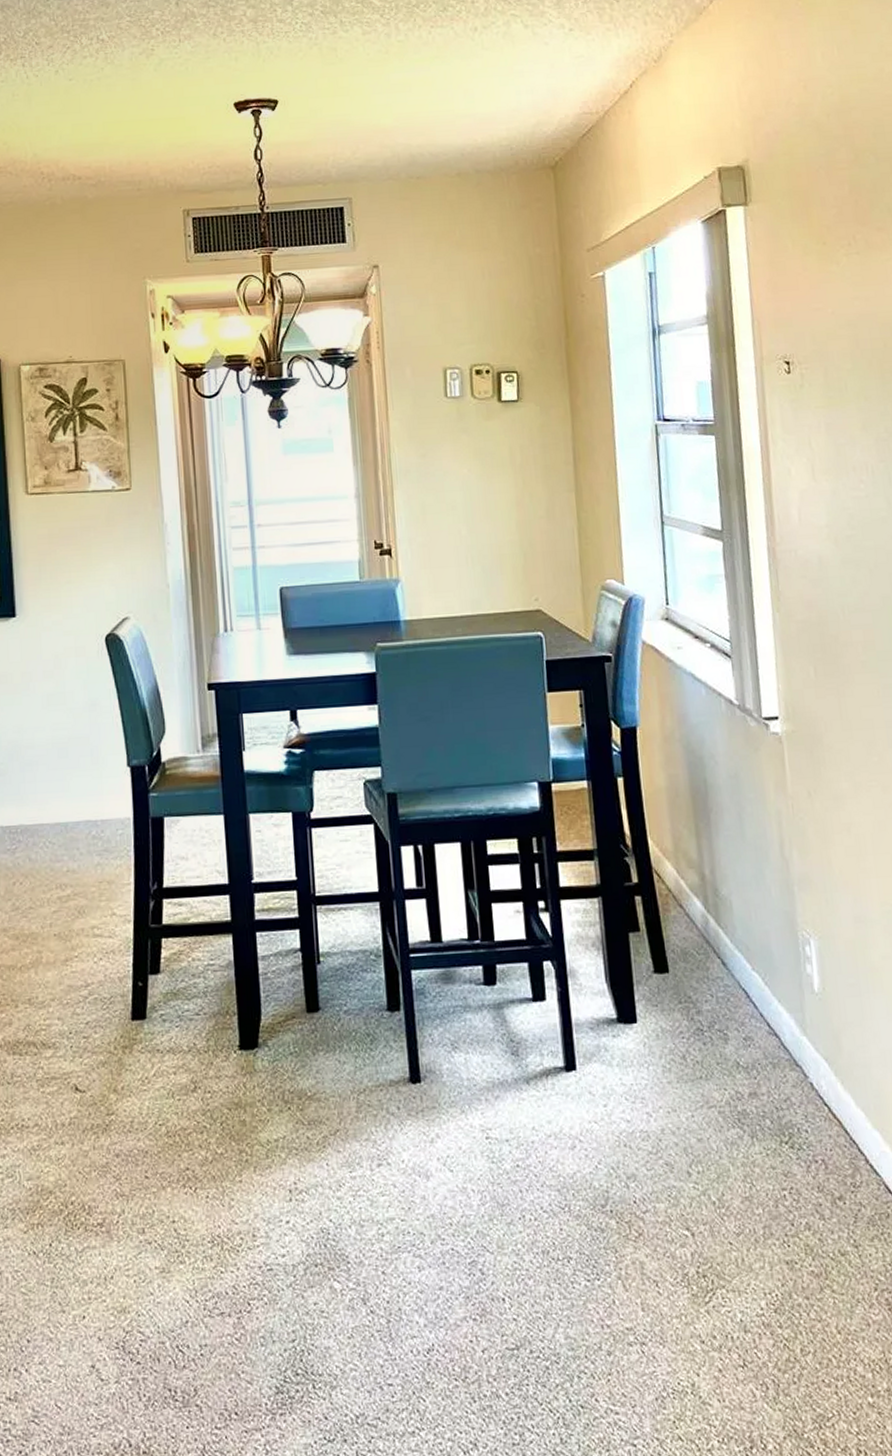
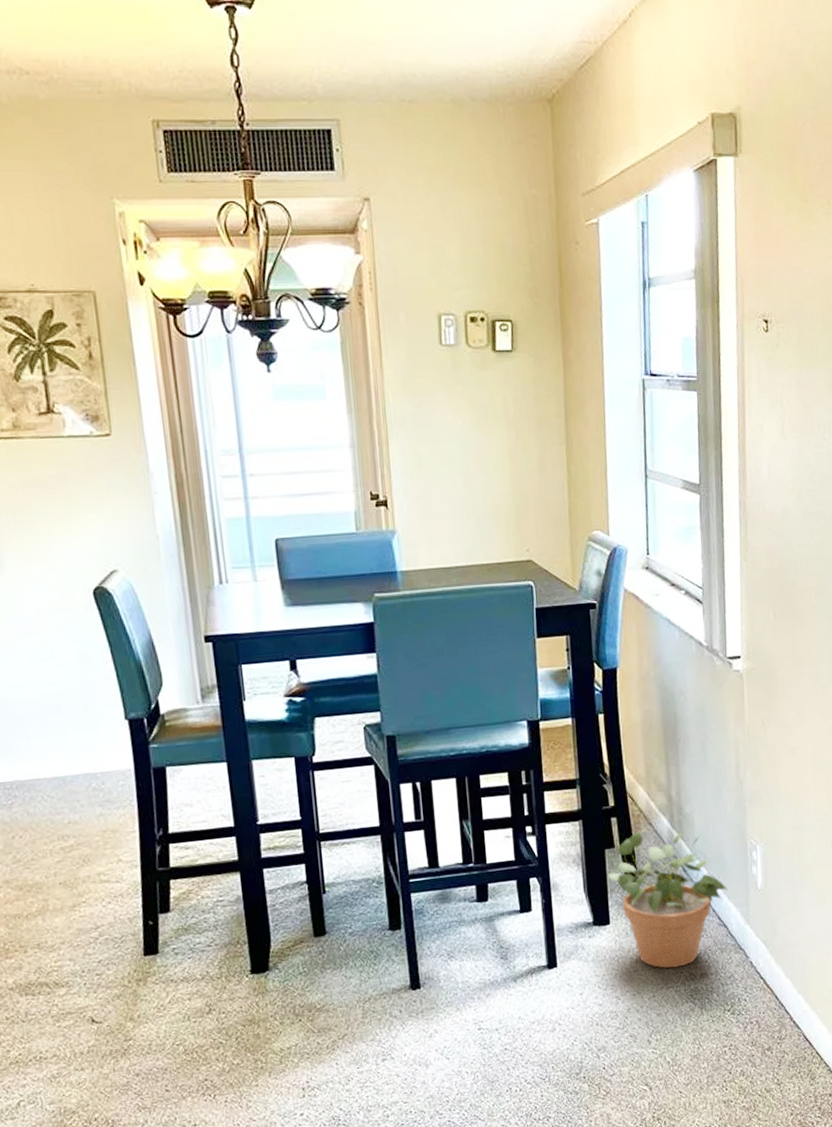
potted plant: none [633,913,777,1083] -> present [608,831,728,969]

